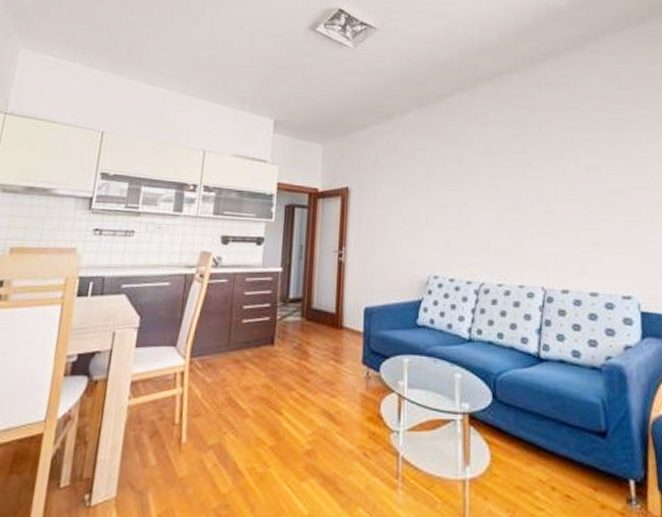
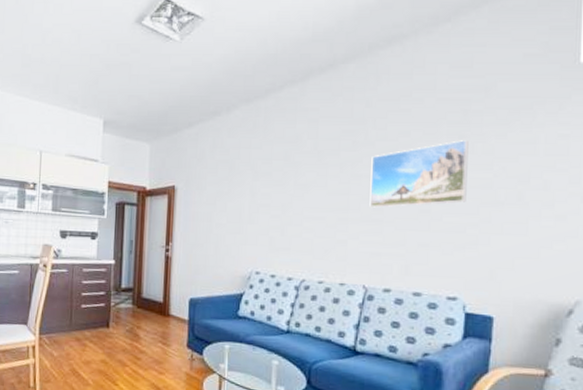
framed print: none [540,145,629,208] -> present [369,140,469,208]

